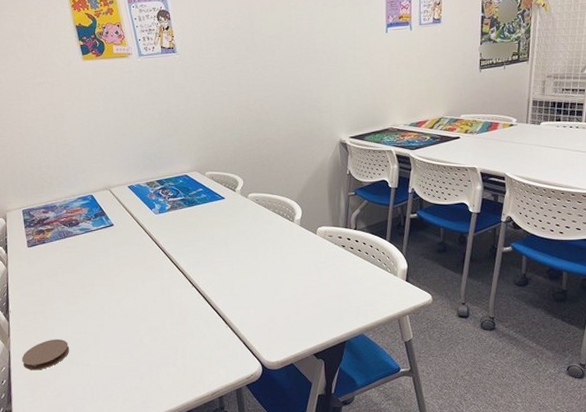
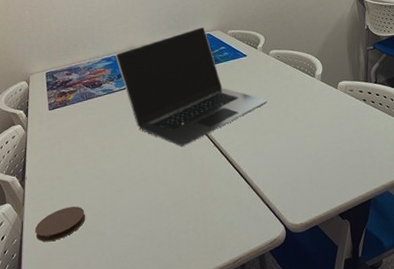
laptop: none [91,167,246,286] -> present [115,26,267,146]

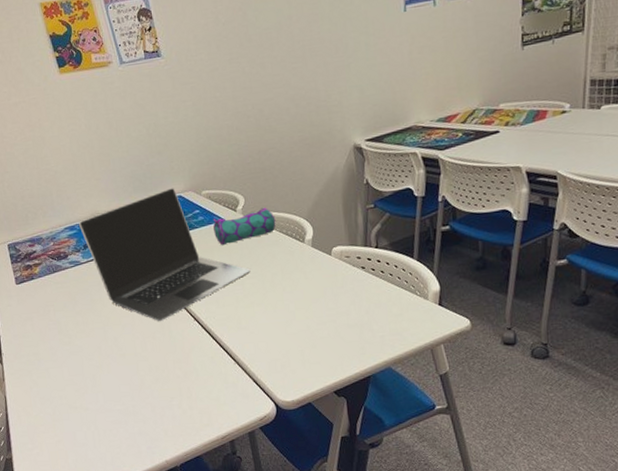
coaster: present [35,206,86,242] -> none [18,381,68,416]
pencil case: none [236,46,291,78] -> present [213,207,276,245]

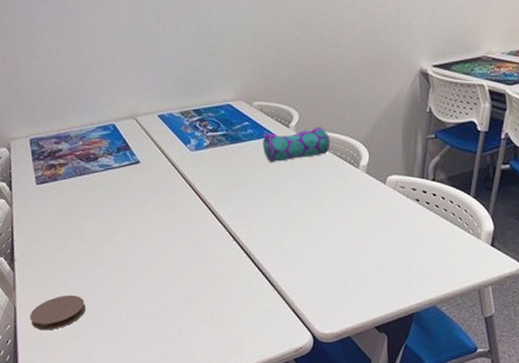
coaster: none [18,381,68,416] -> present [30,294,86,331]
laptop: present [78,187,251,321] -> none [112,94,299,238]

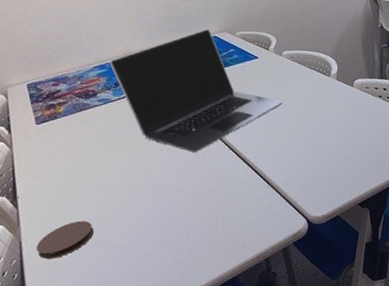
laptop: none [112,94,299,238] -> present [109,28,283,153]
pencil case: present [263,126,331,162] -> none [247,46,305,80]

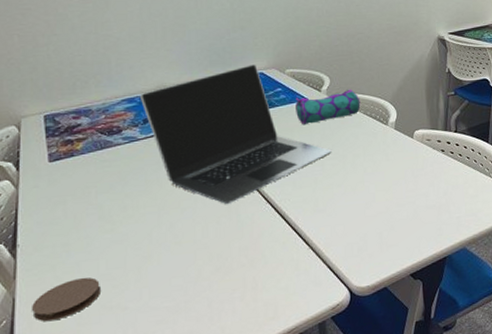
pencil case: none [247,46,305,80] -> present [295,89,361,124]

